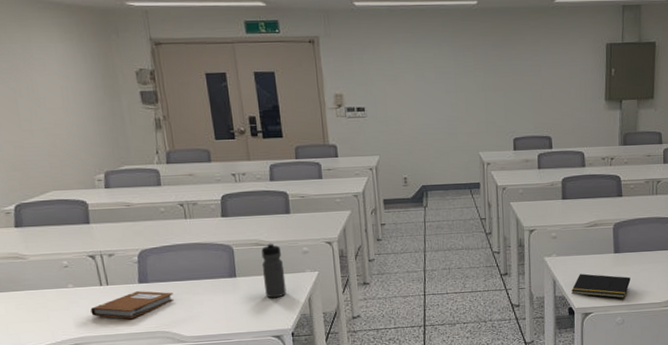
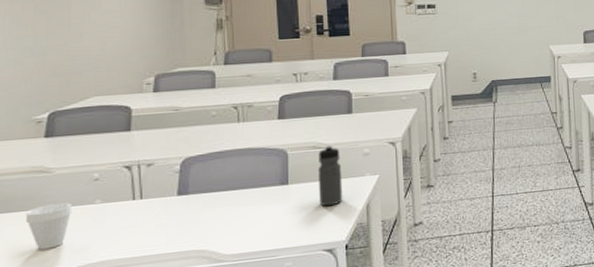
cup: none [9,286,50,325] -> present [25,203,73,250]
notebook: present [90,291,174,319] -> none [118,204,215,237]

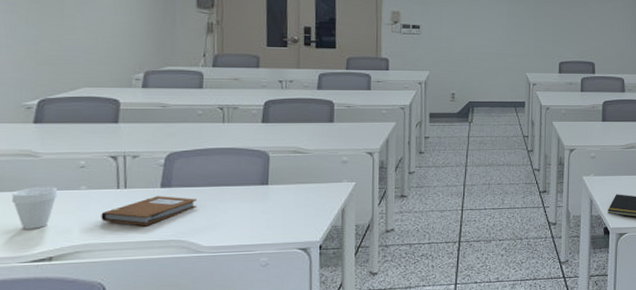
notebook: none [118,204,215,237] -> present [101,196,197,225]
water bottle: present [317,145,343,207] -> none [297,151,321,208]

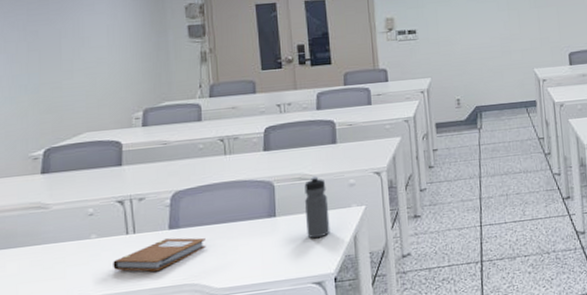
cup: present [11,187,58,229] -> none [25,238,70,285]
water bottle: none [297,151,321,208] -> present [304,176,330,239]

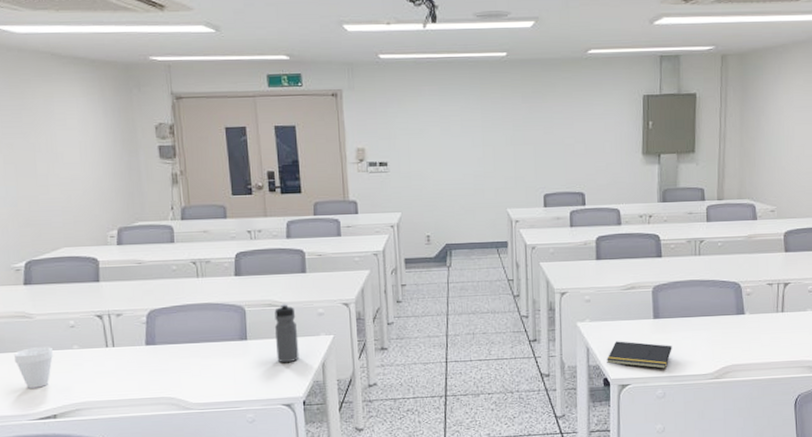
cup: none [25,238,70,285] -> present [13,347,54,388]
notebook: present [113,237,206,272] -> none [94,353,181,383]

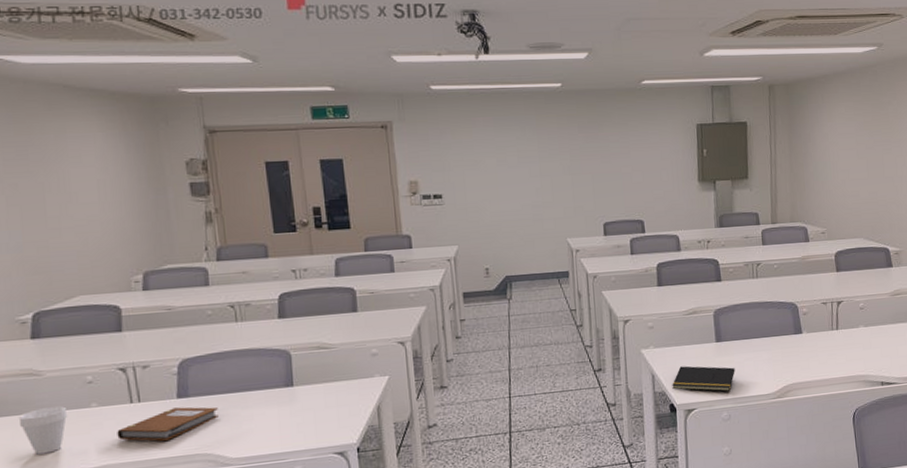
notebook: none [94,353,181,383] -> present [117,407,219,441]
water bottle: present [274,304,299,363] -> none [323,345,352,409]

